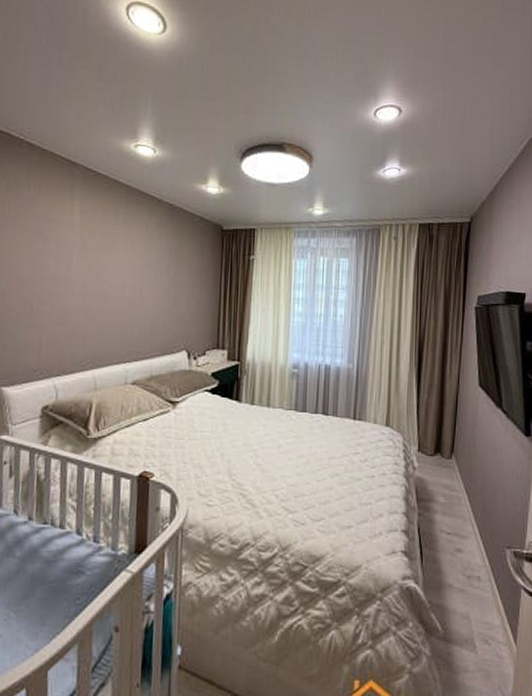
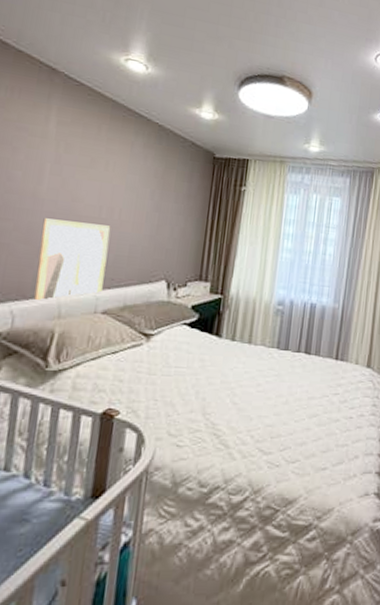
wall art: none [72,300,134,374] -> present [34,218,110,300]

